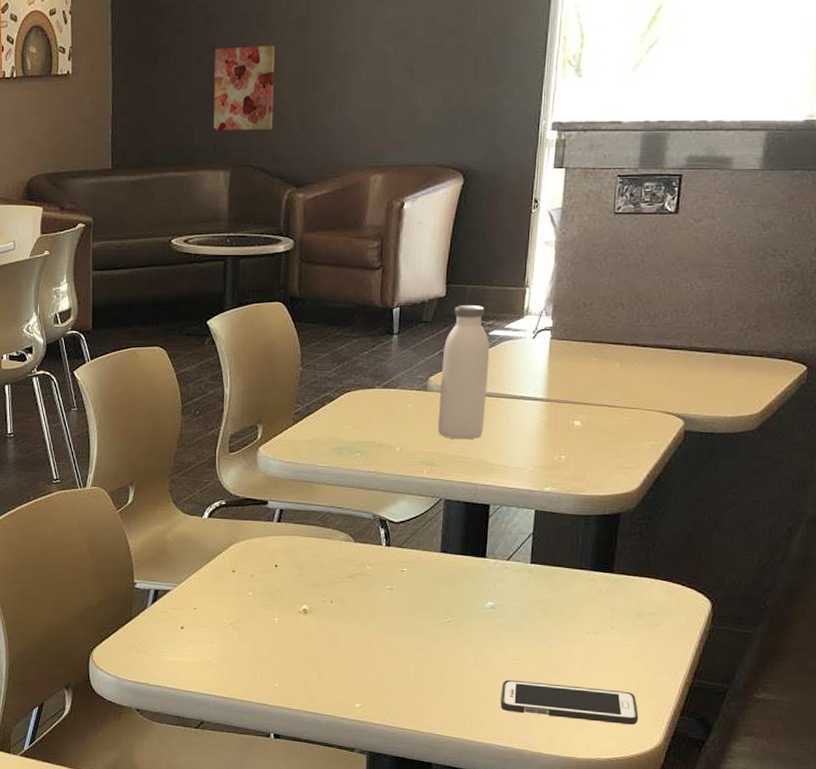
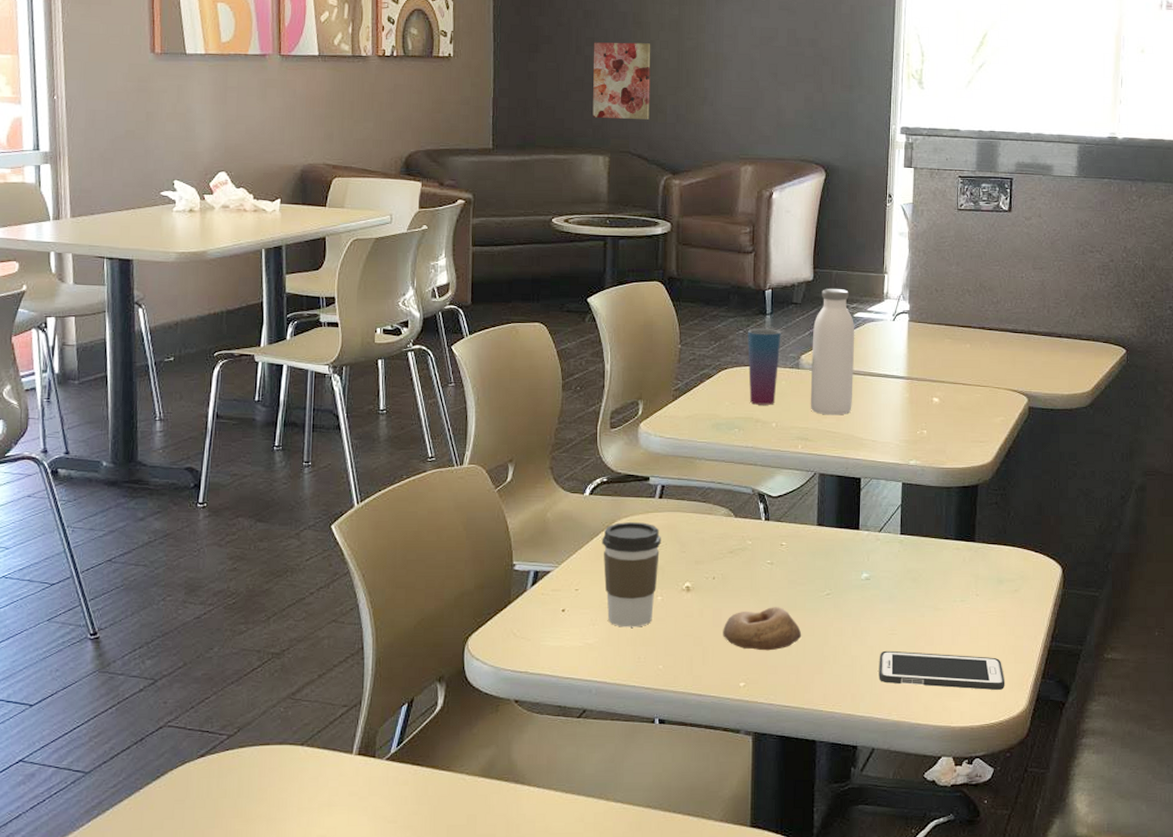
coffee cup: none [220,545,279,646] -> present [602,522,661,627]
donut: none [339,632,421,675] -> present [723,607,802,651]
cup: none [372,349,409,429] -> present [748,328,781,405]

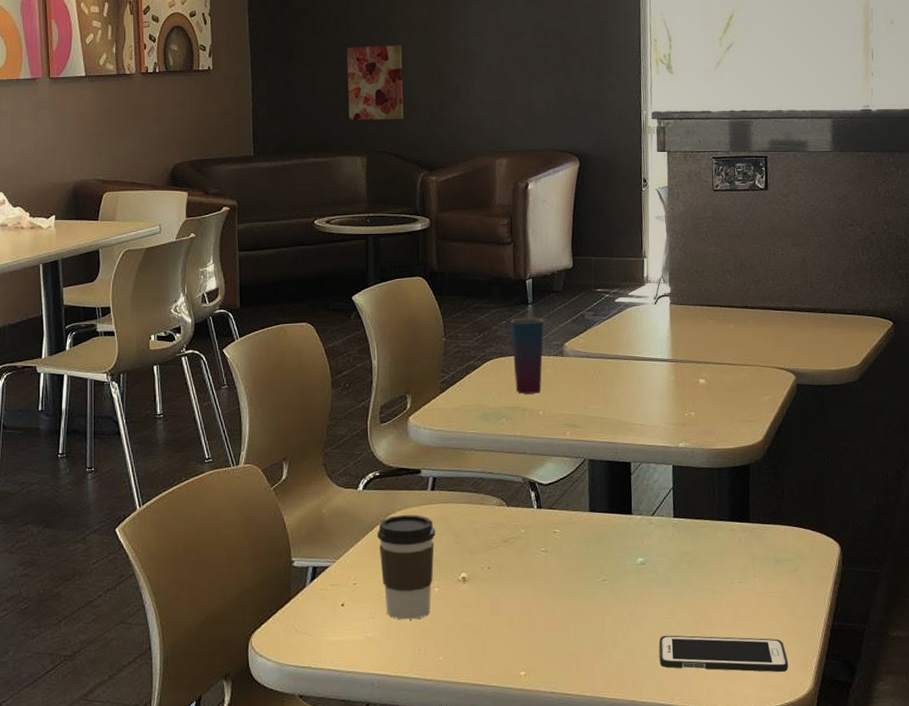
donut: present [723,607,802,651] -> none [501,594,580,639]
water bottle: present [810,289,855,415] -> none [575,275,619,401]

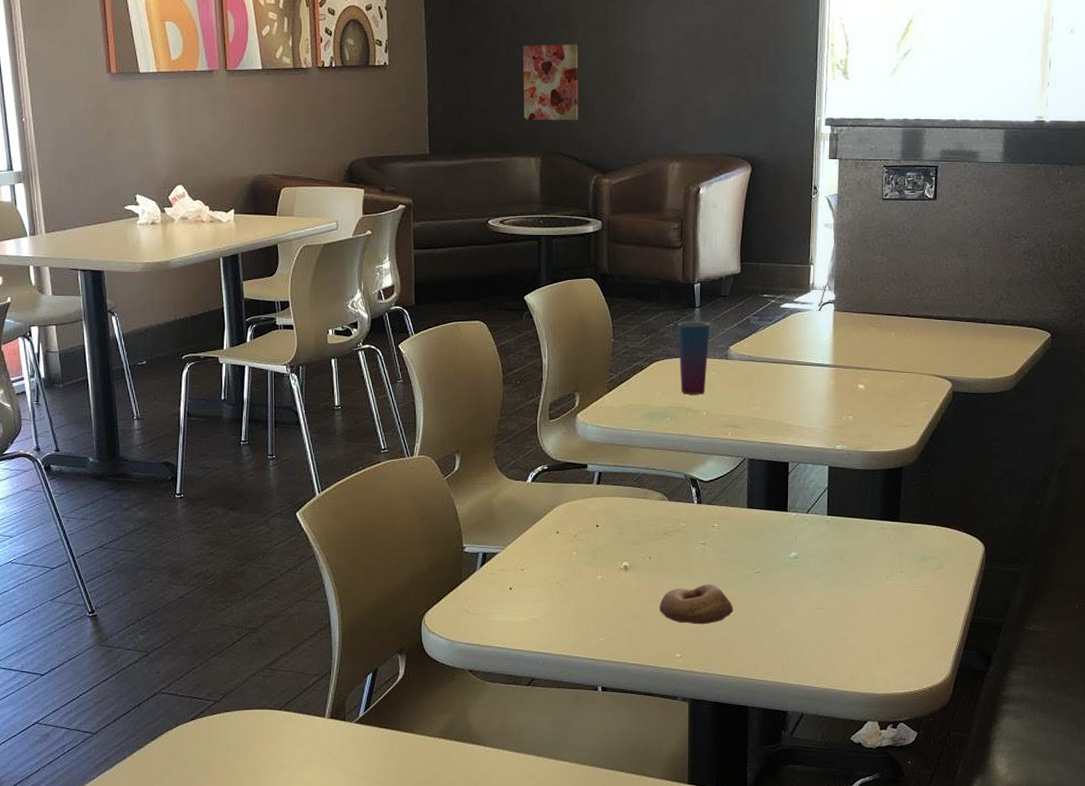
coffee cup: present [377,515,435,620] -> none [544,507,600,604]
donut: none [501,594,580,639] -> present [659,584,734,625]
cell phone: present [658,635,789,672] -> none [807,624,929,660]

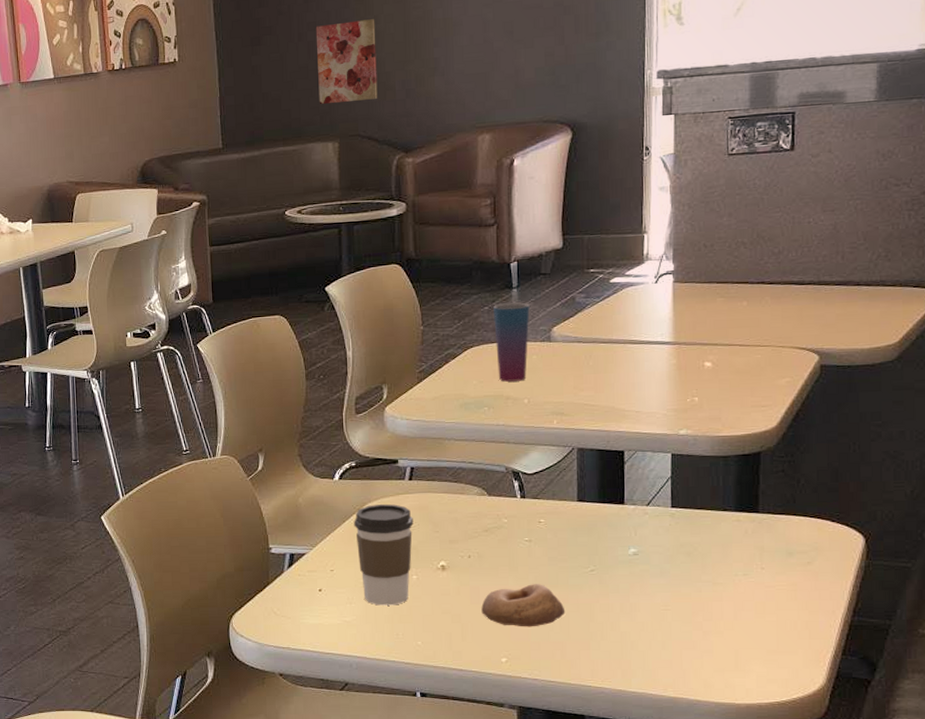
coffee cup: none [544,507,600,604] -> present [354,504,413,606]

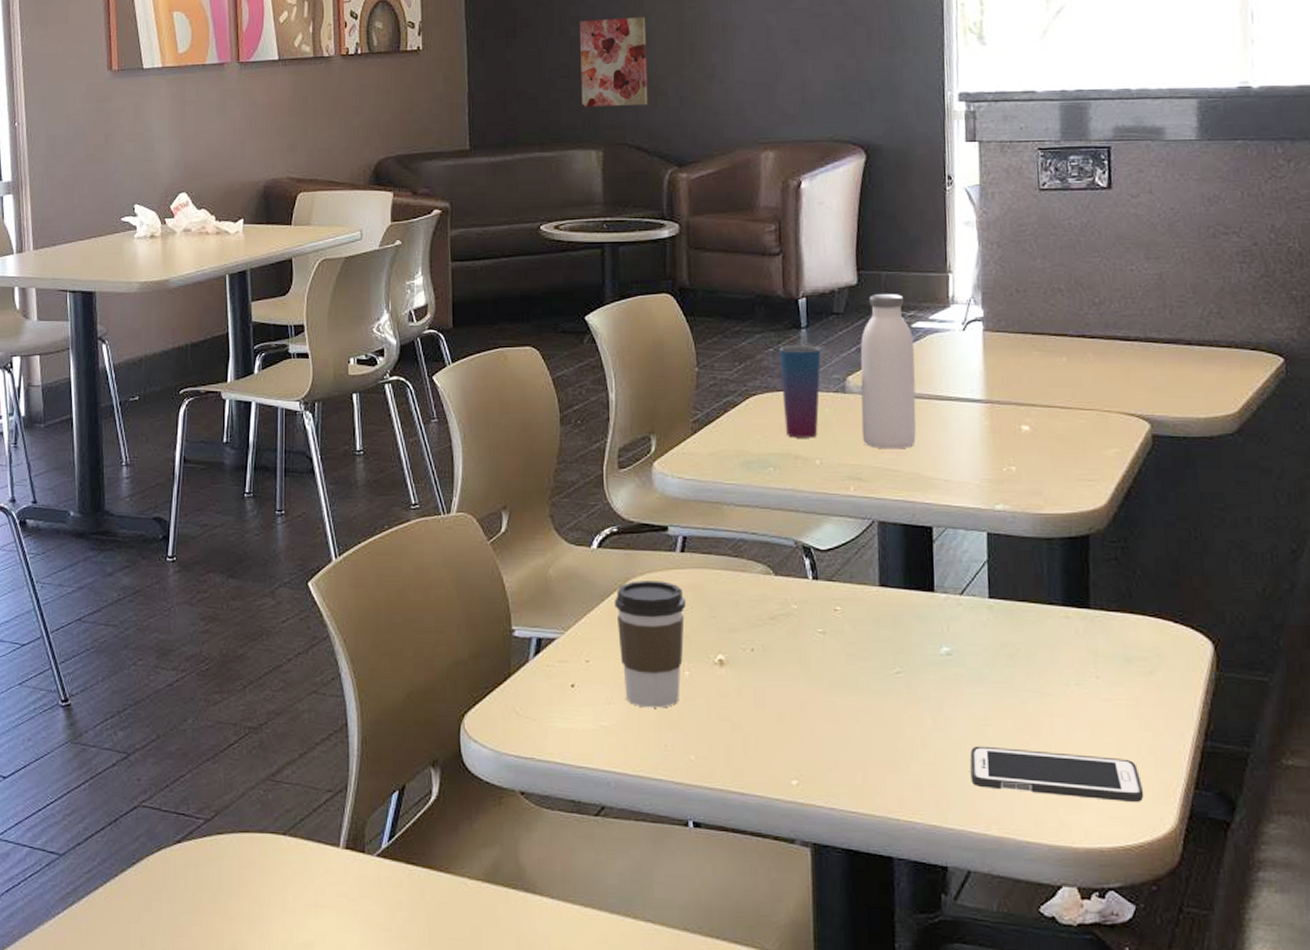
donut: present [481,584,566,627] -> none [767,687,868,742]
water bottle: none [564,254,613,388] -> present [860,294,916,449]
cell phone: none [651,626,798,667] -> present [970,746,1144,802]

